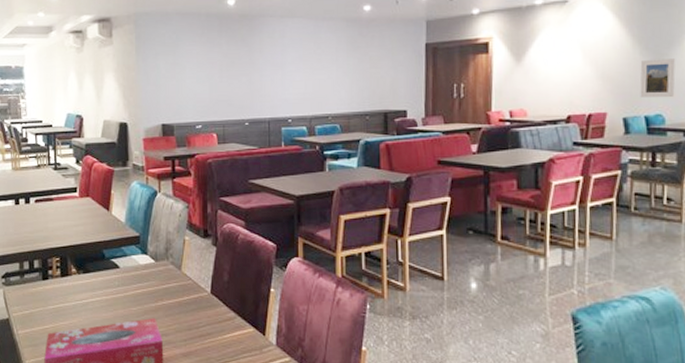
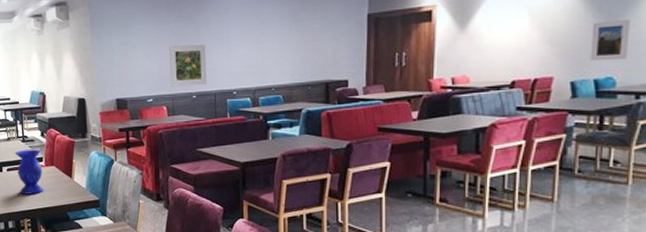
vase: none [45,178,77,229] -> present [15,149,44,194]
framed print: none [221,68,260,113] -> present [170,44,207,87]

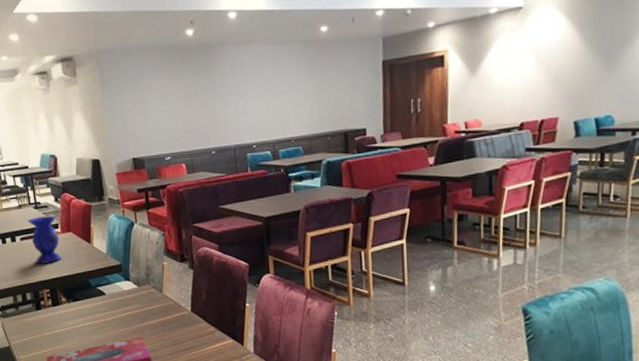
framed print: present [170,44,207,87] -> none [185,97,225,143]
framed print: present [590,20,630,62] -> none [591,59,626,101]

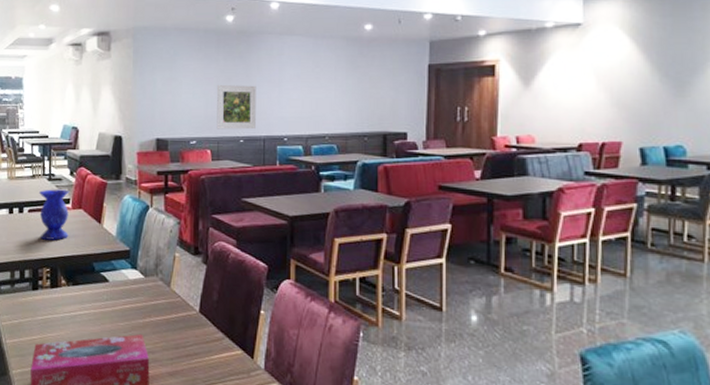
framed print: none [185,97,225,143] -> present [216,84,256,130]

